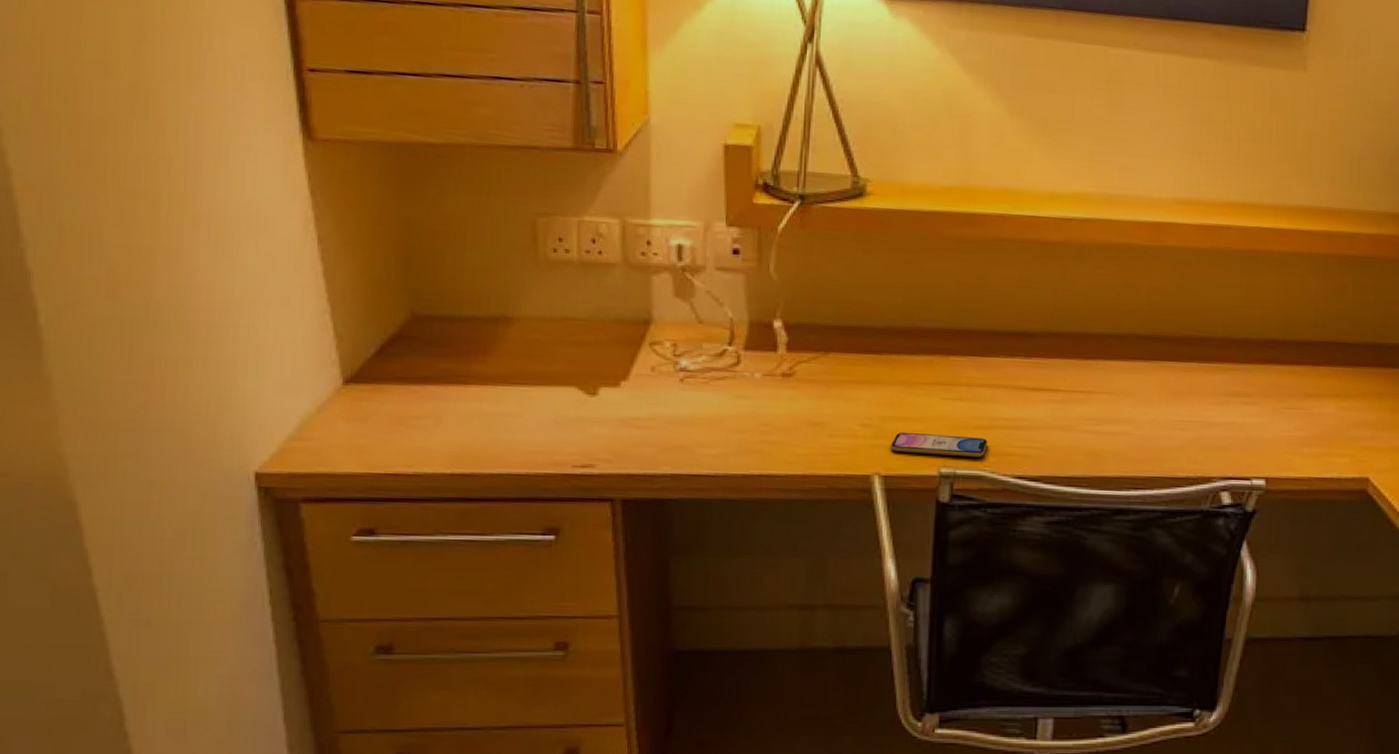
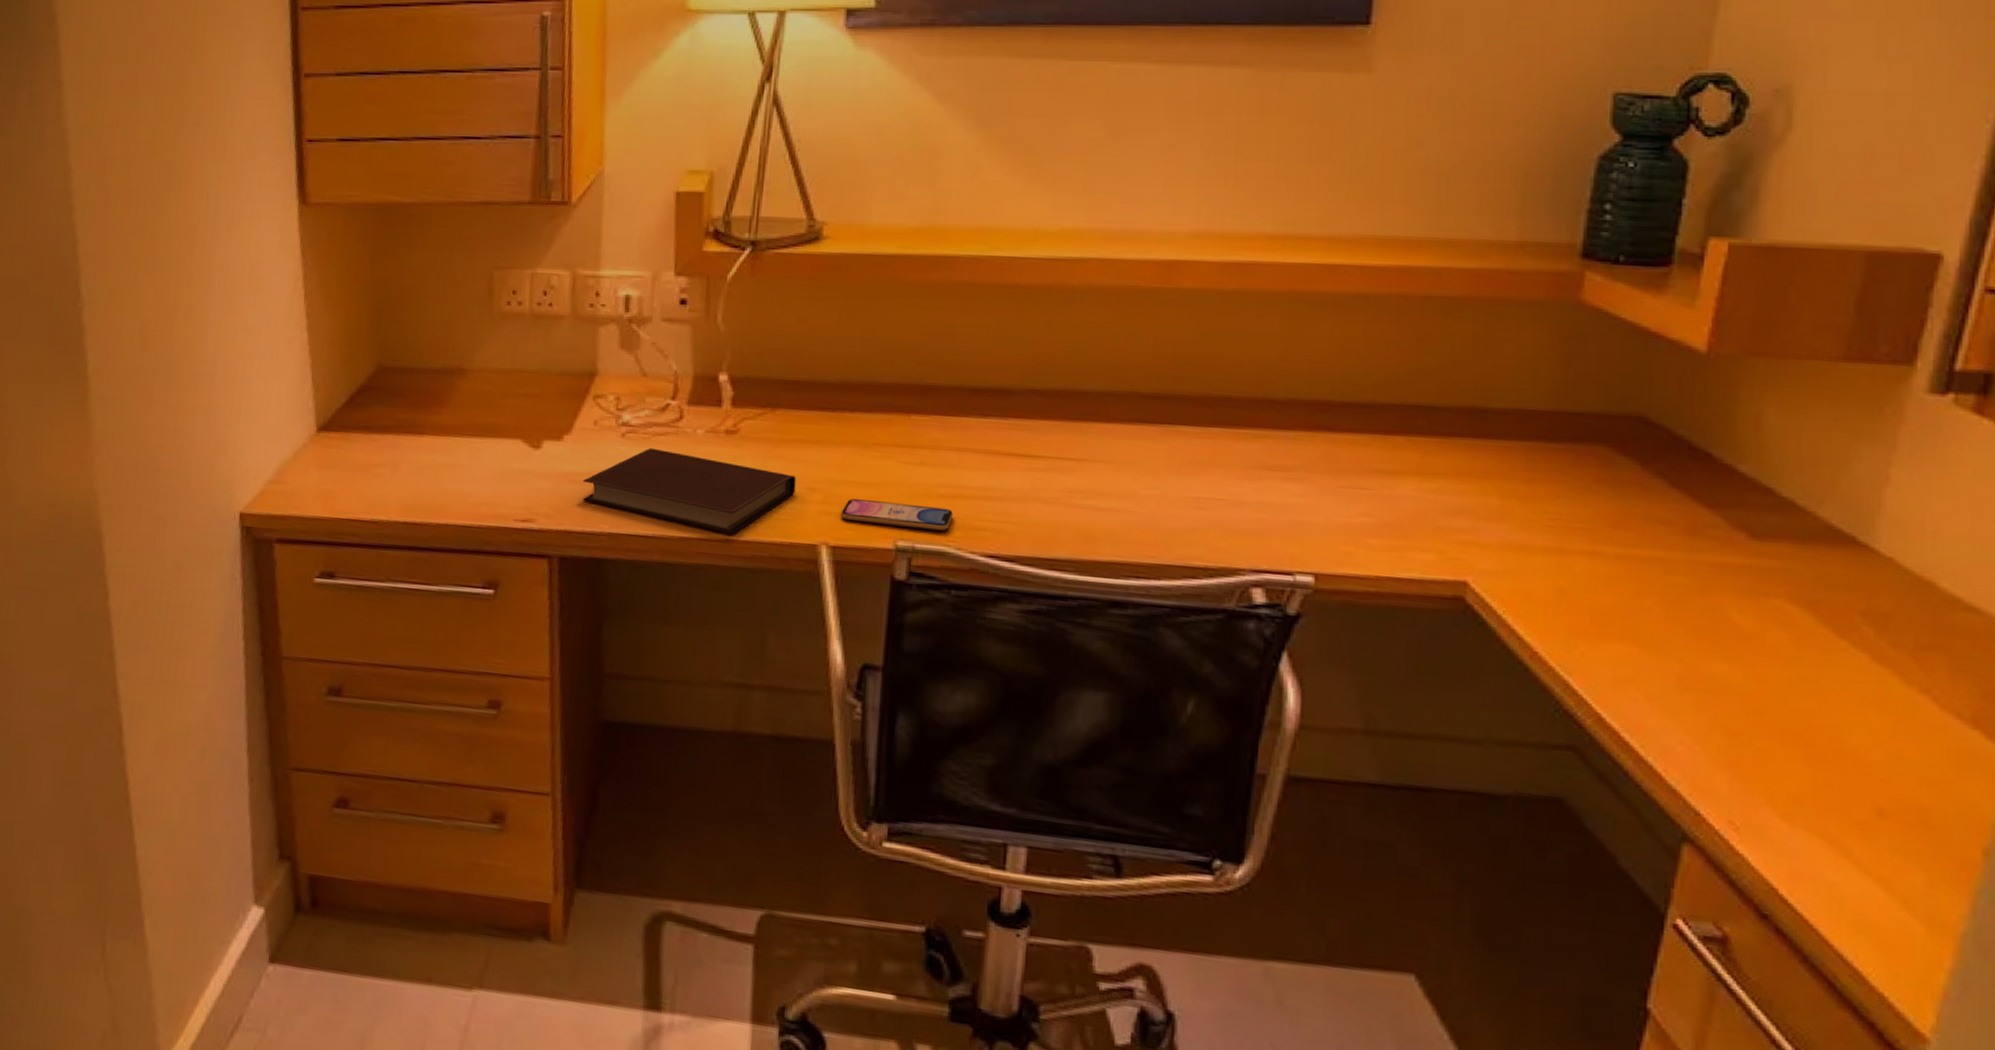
notebook: none [643,391,850,469] -> present [583,447,796,534]

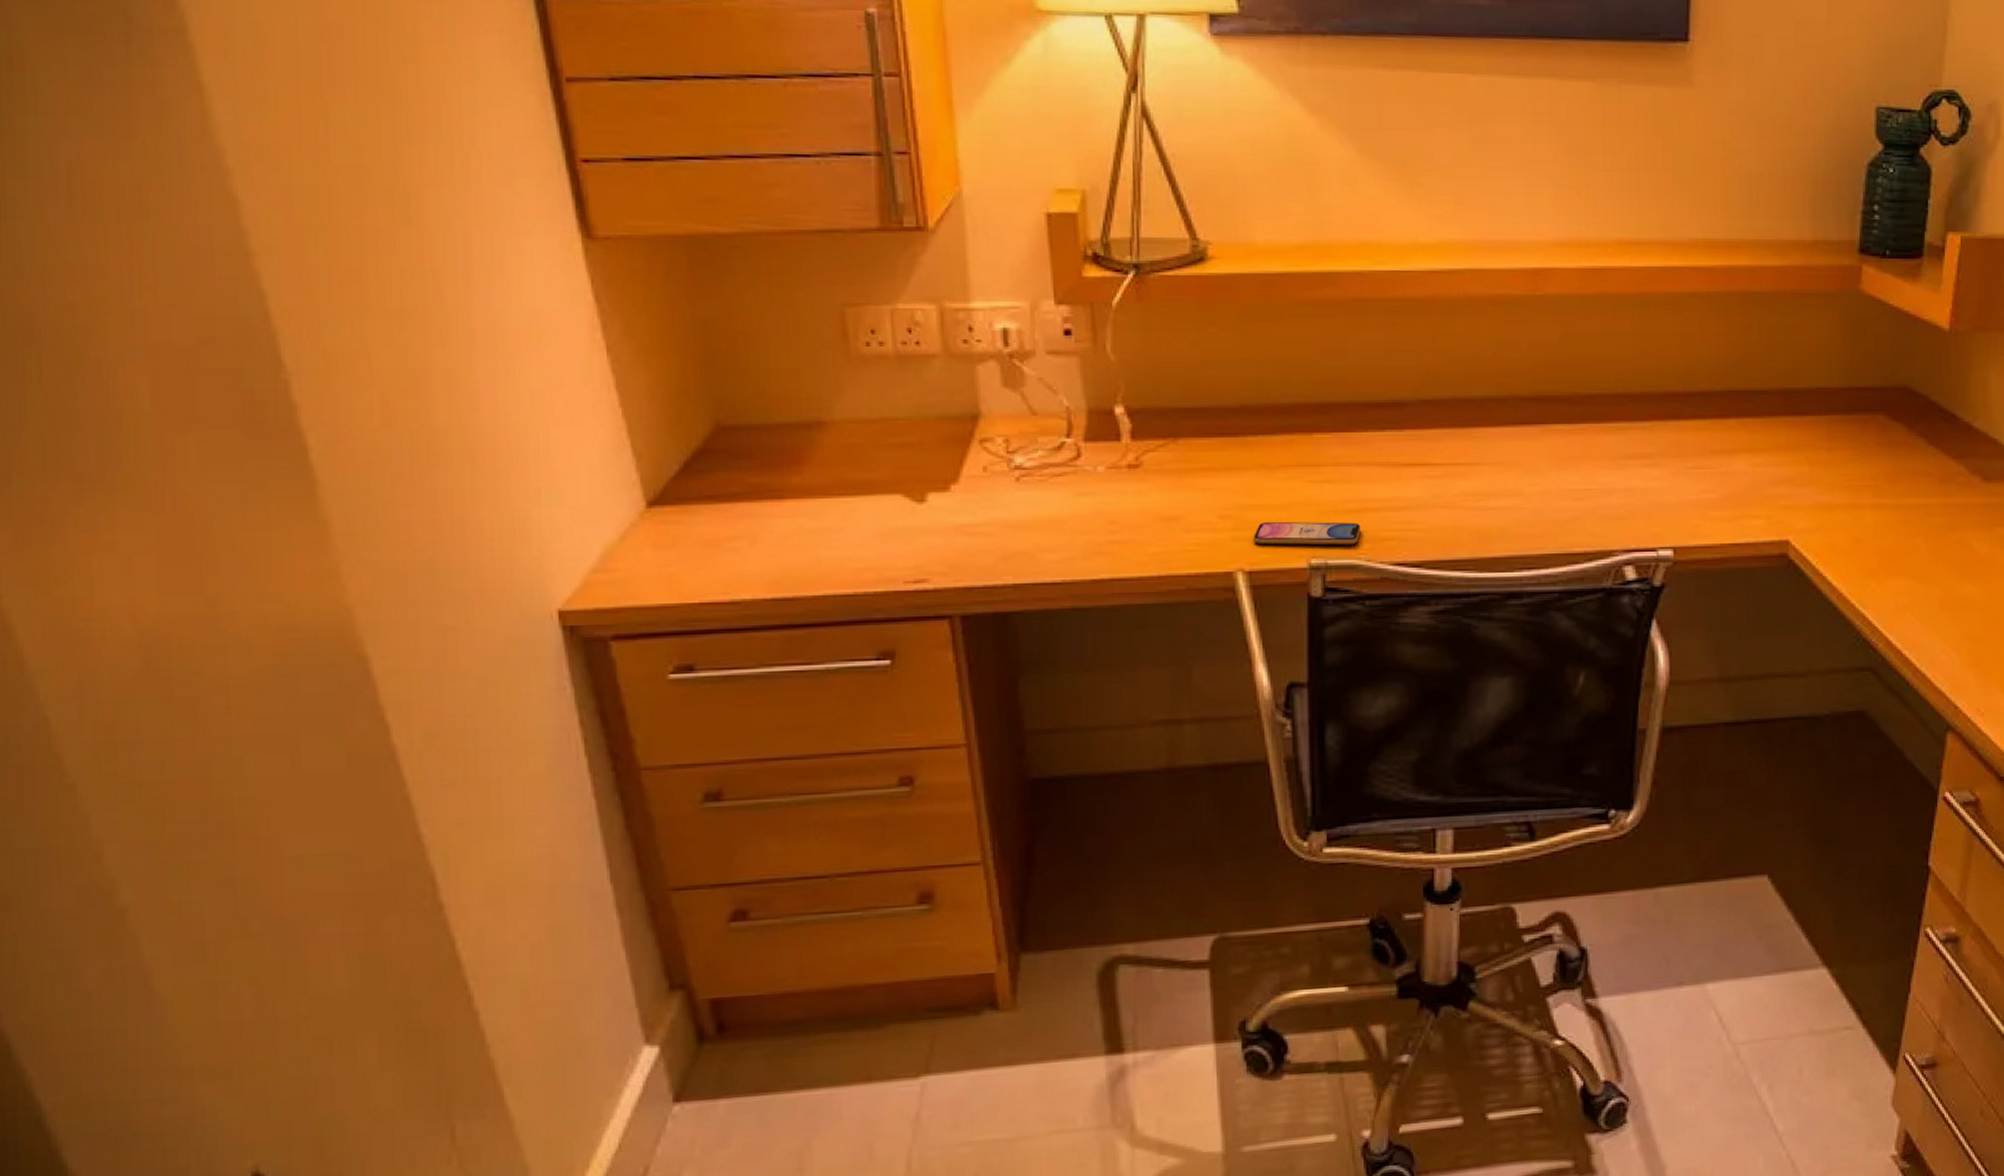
notebook: present [583,447,796,534] -> none [978,490,1206,571]

